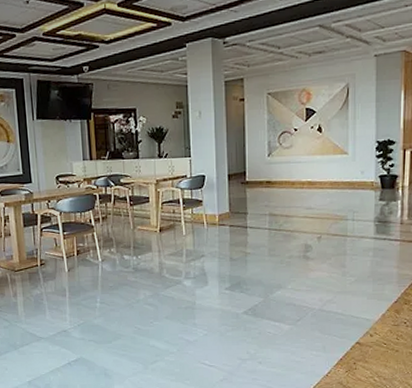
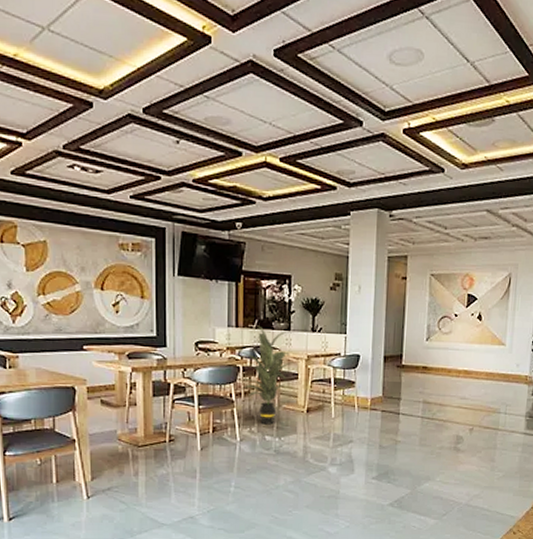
indoor plant: none [94,157,144,246] -> present [238,325,294,425]

